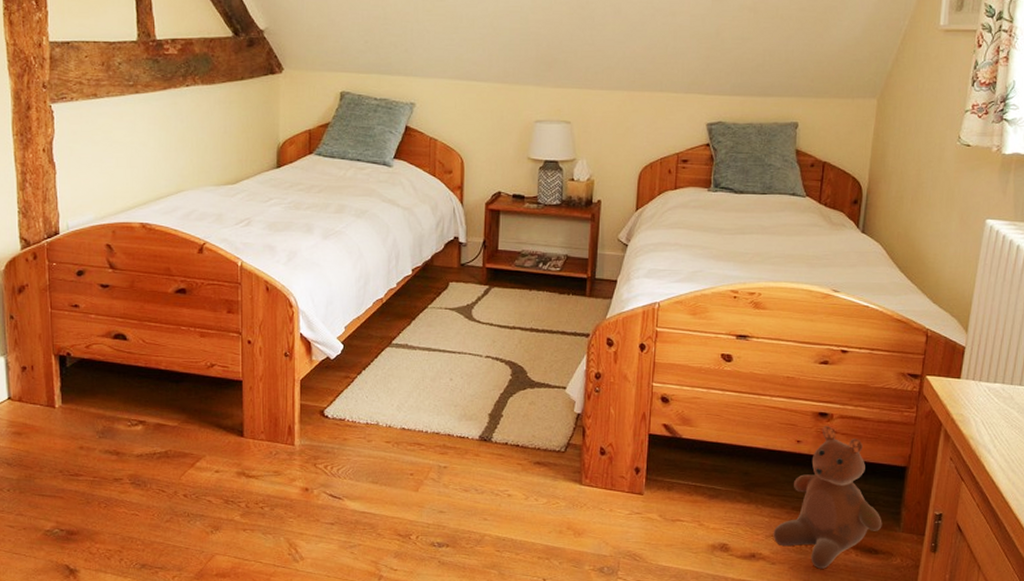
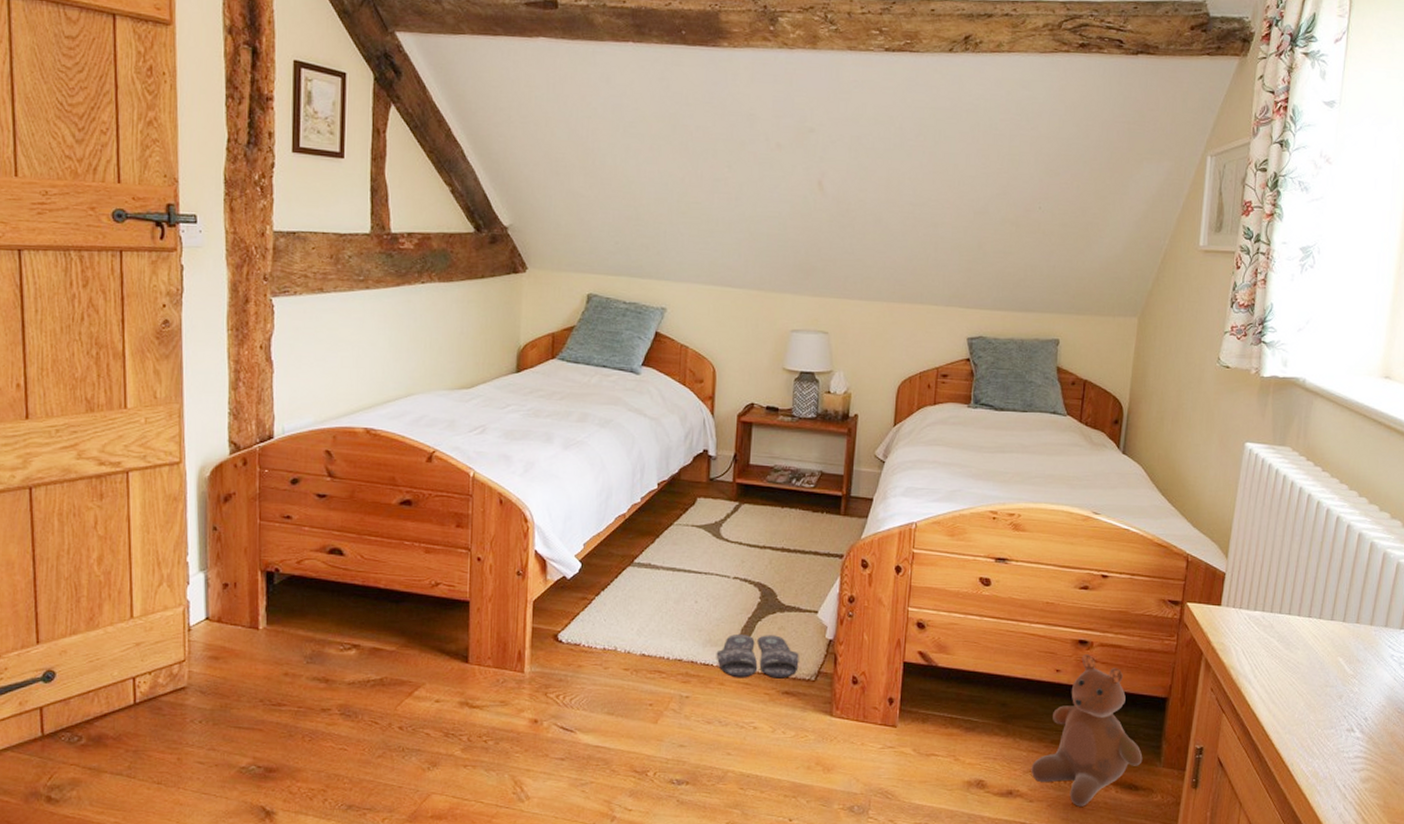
slippers: none [471,409,549,450] -> present [716,634,799,679]

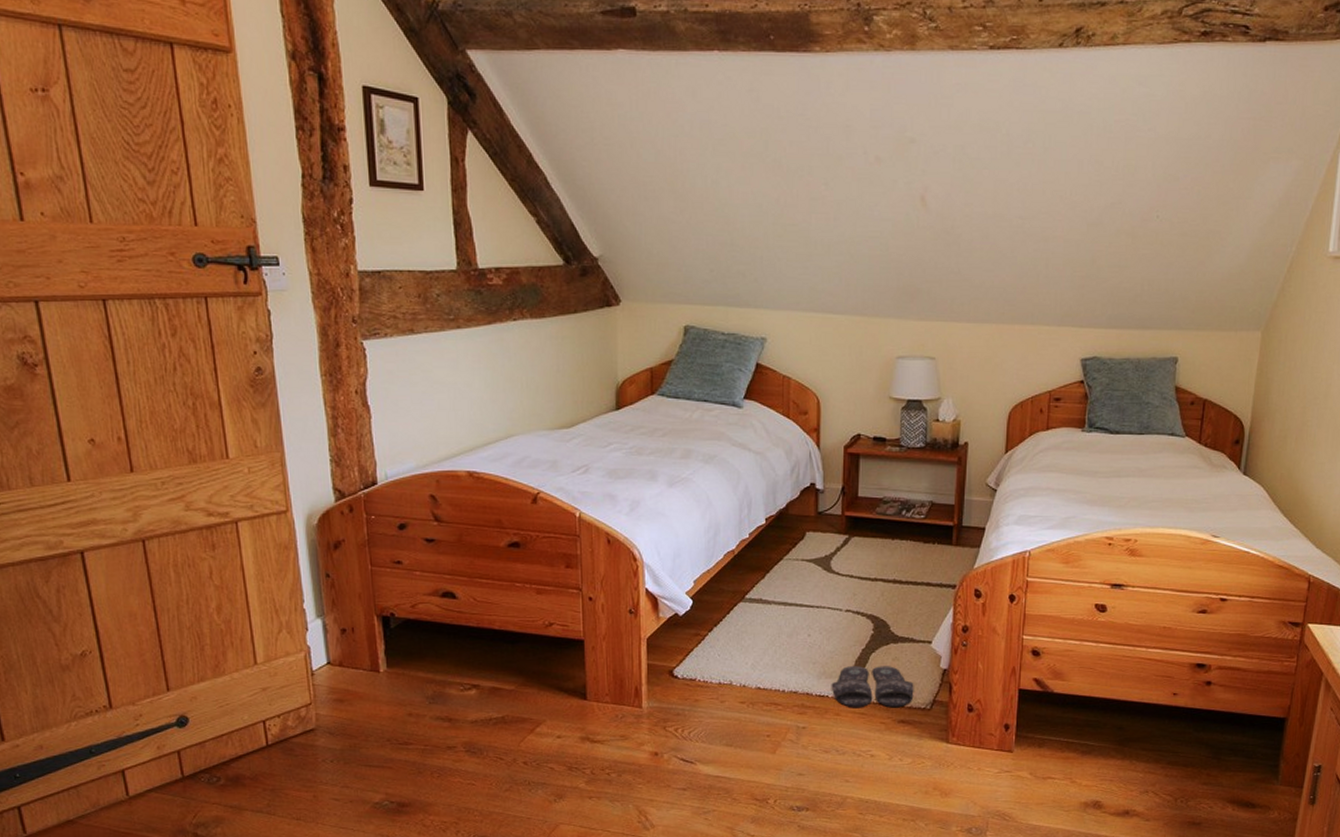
teddy bear: present [1031,654,1143,807] -> none [1147,677,1260,824]

